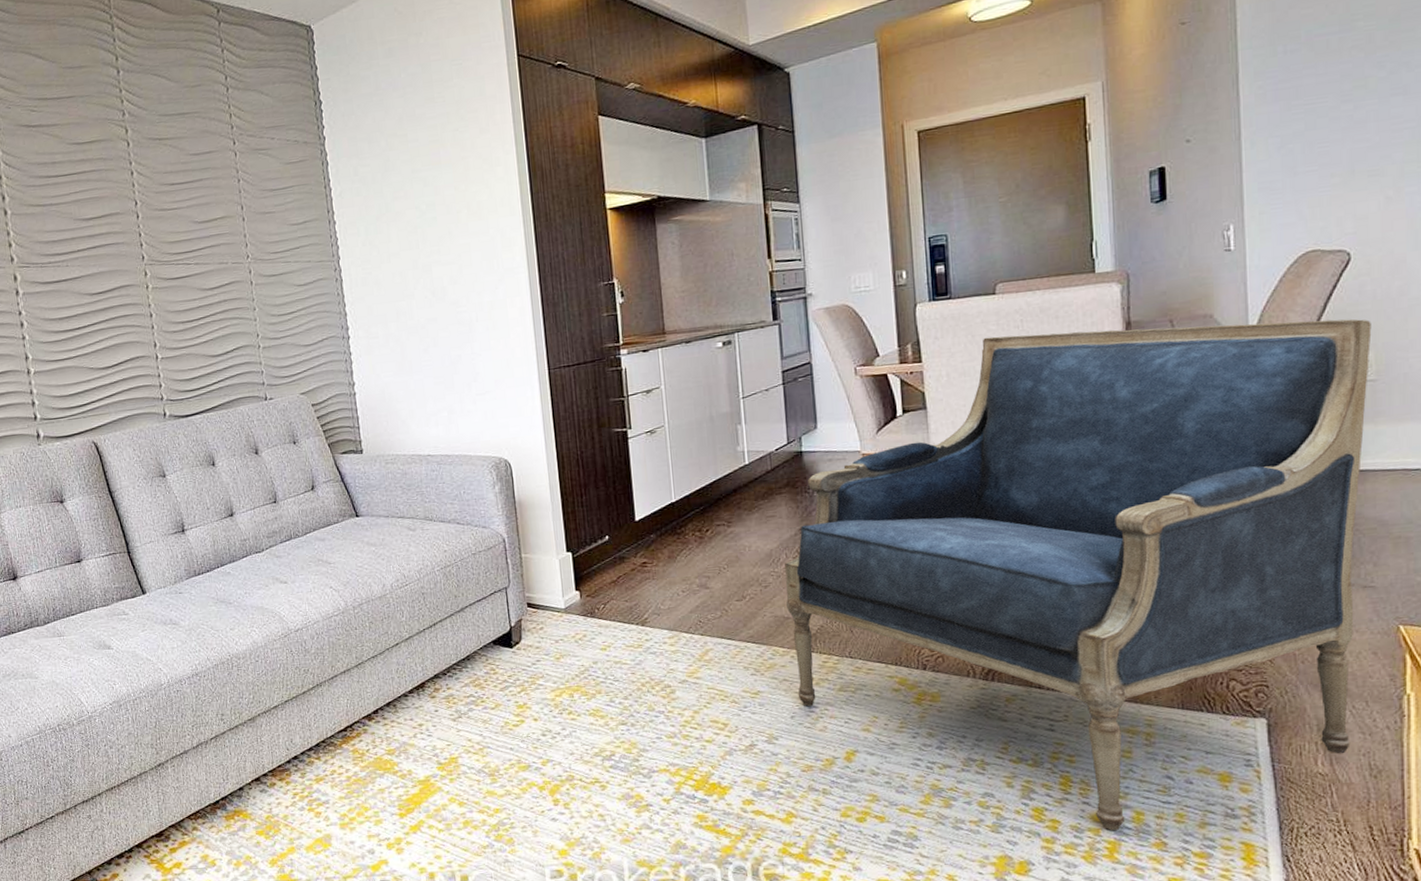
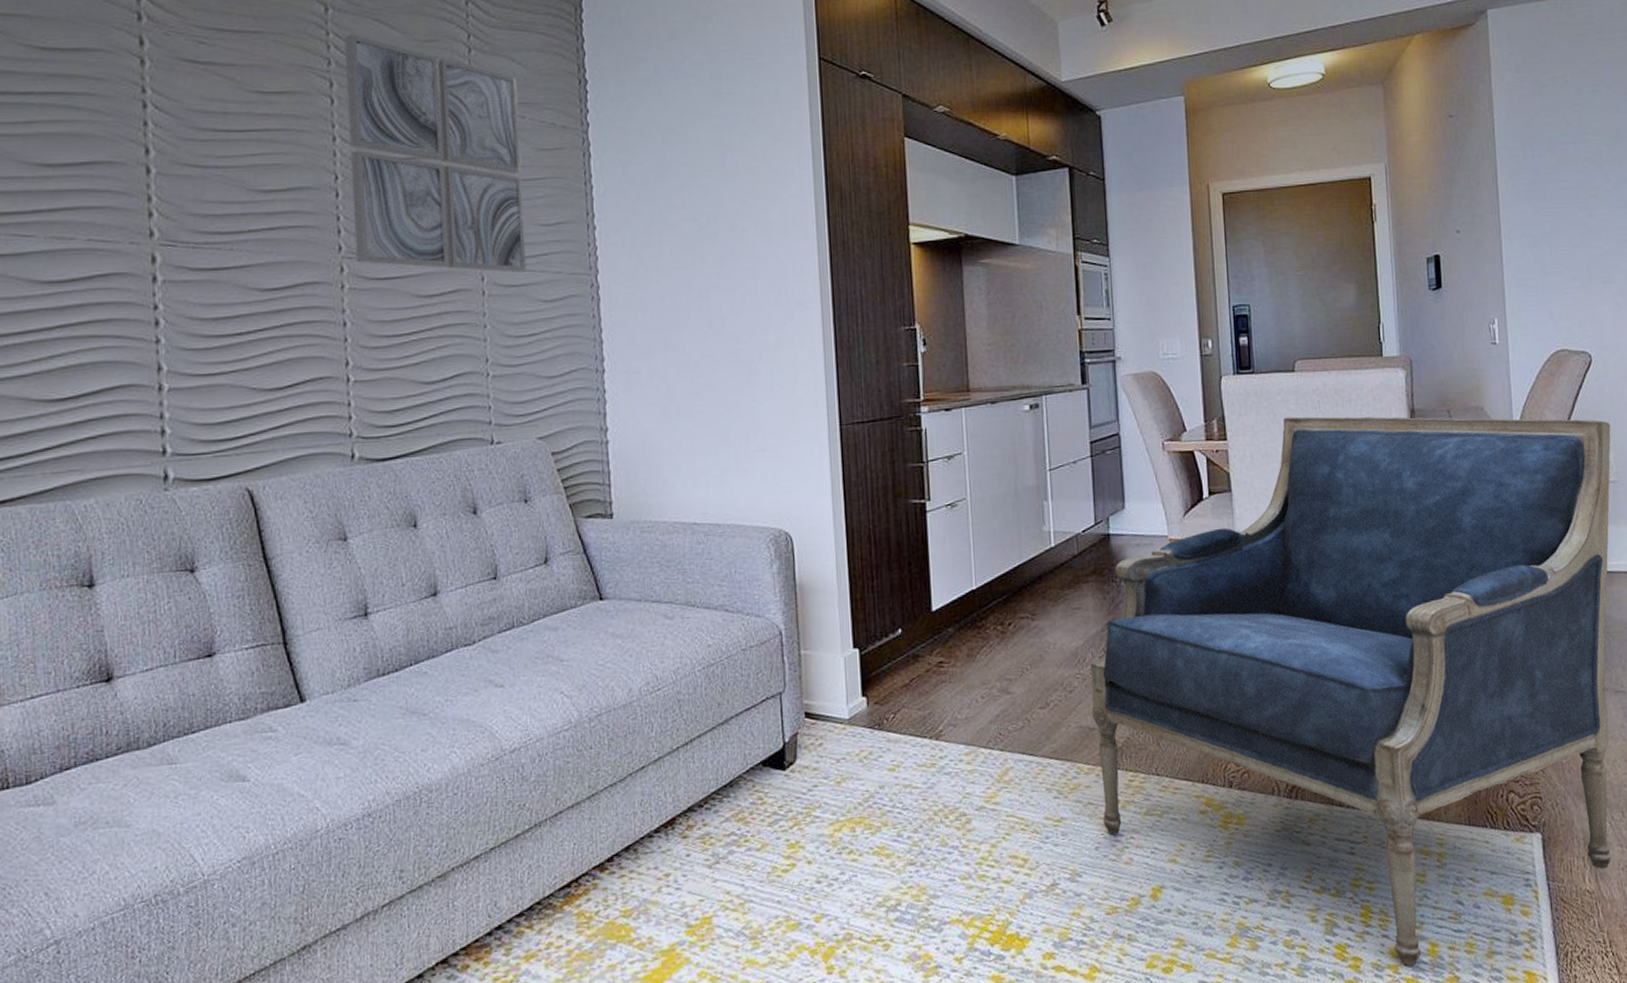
wall art: none [133,88,284,268] -> present [344,34,527,273]

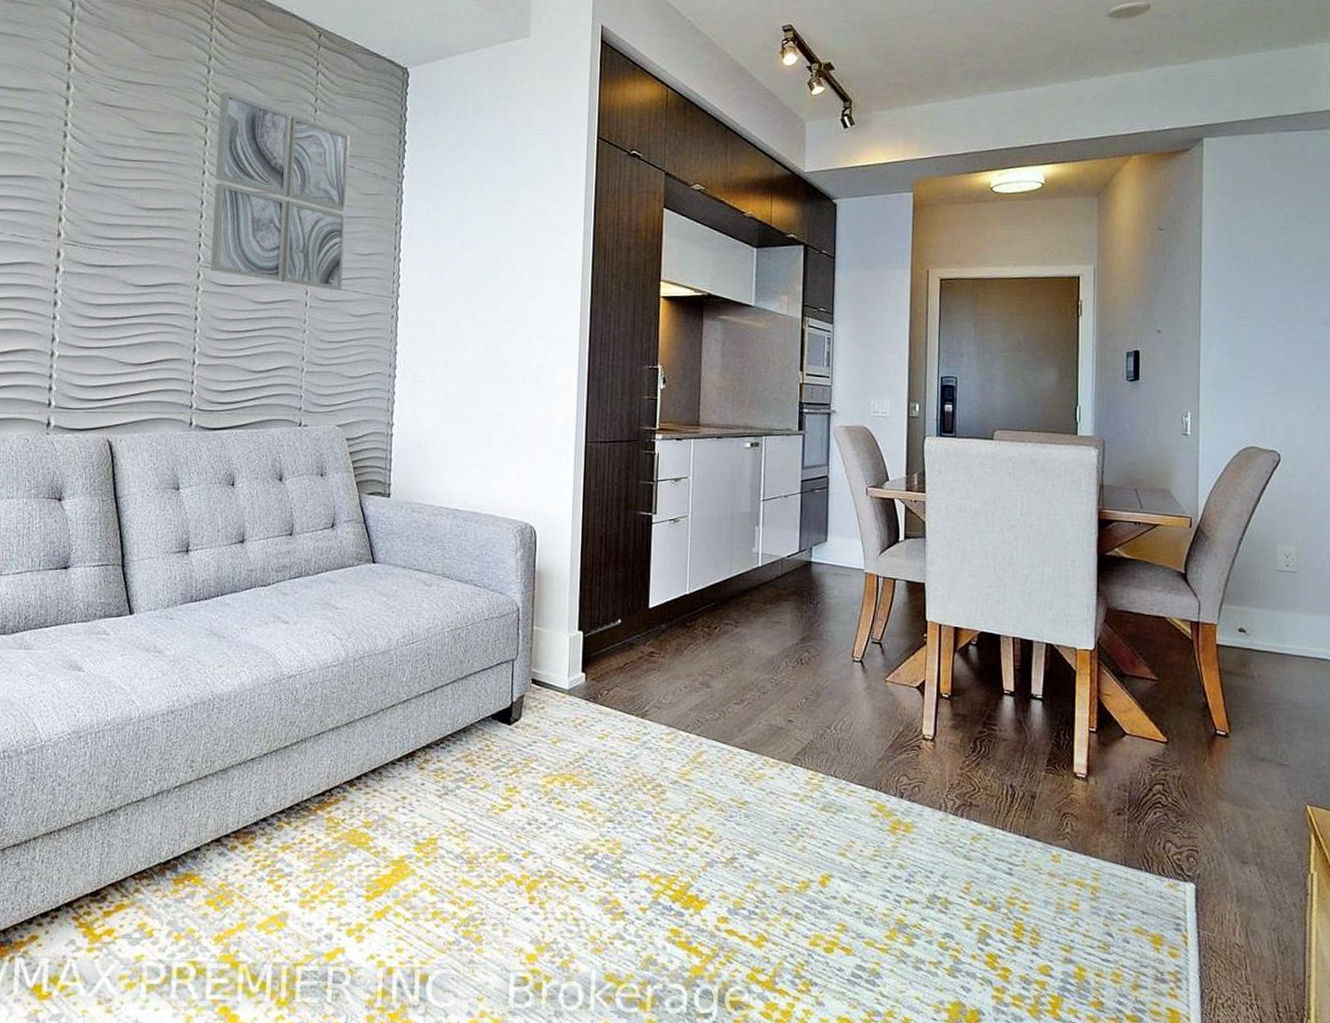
armchair: present [1091,416,1611,966] -> none [781,479,1294,985]

